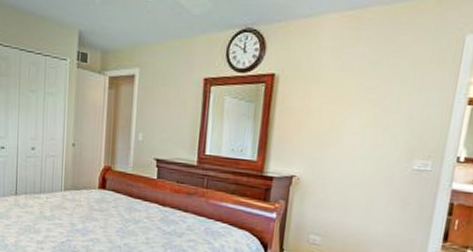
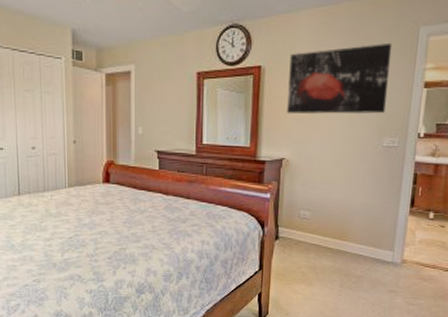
wall art: none [301,52,431,133] -> present [287,42,393,114]

